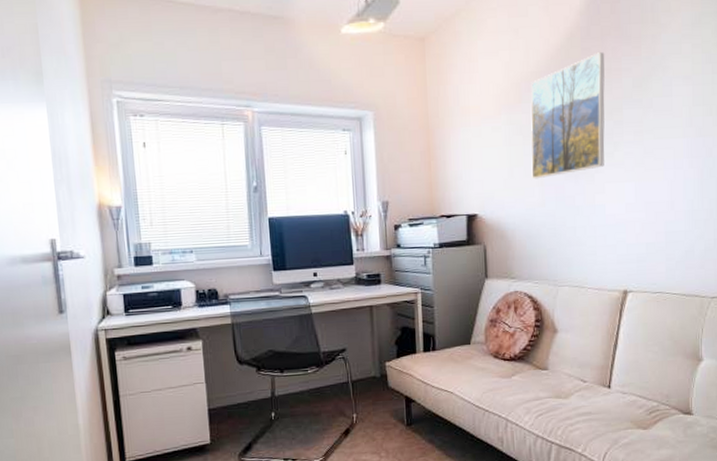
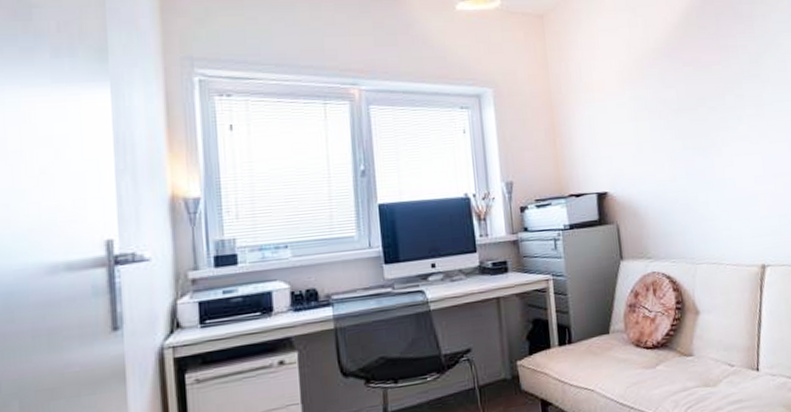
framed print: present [530,52,605,179] -> none [652,30,730,155]

